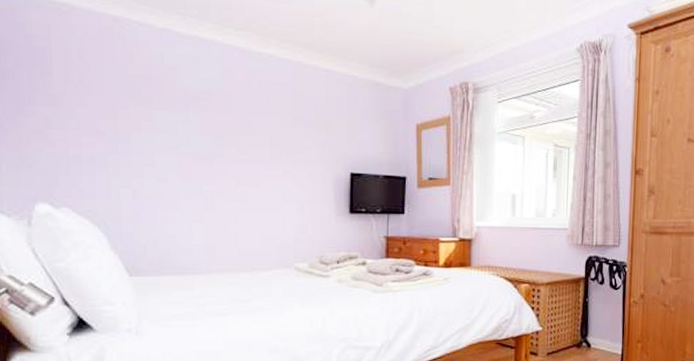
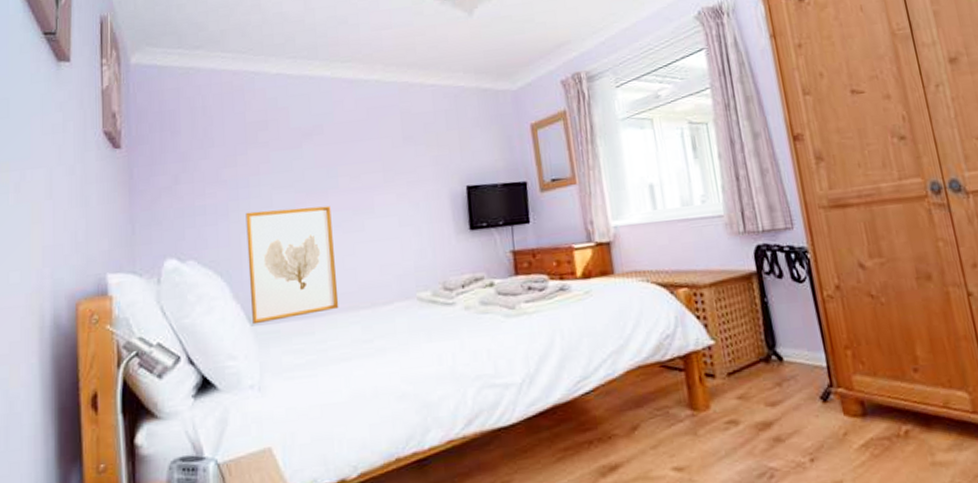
wall art: none [125,167,219,275] -> present [245,205,339,325]

